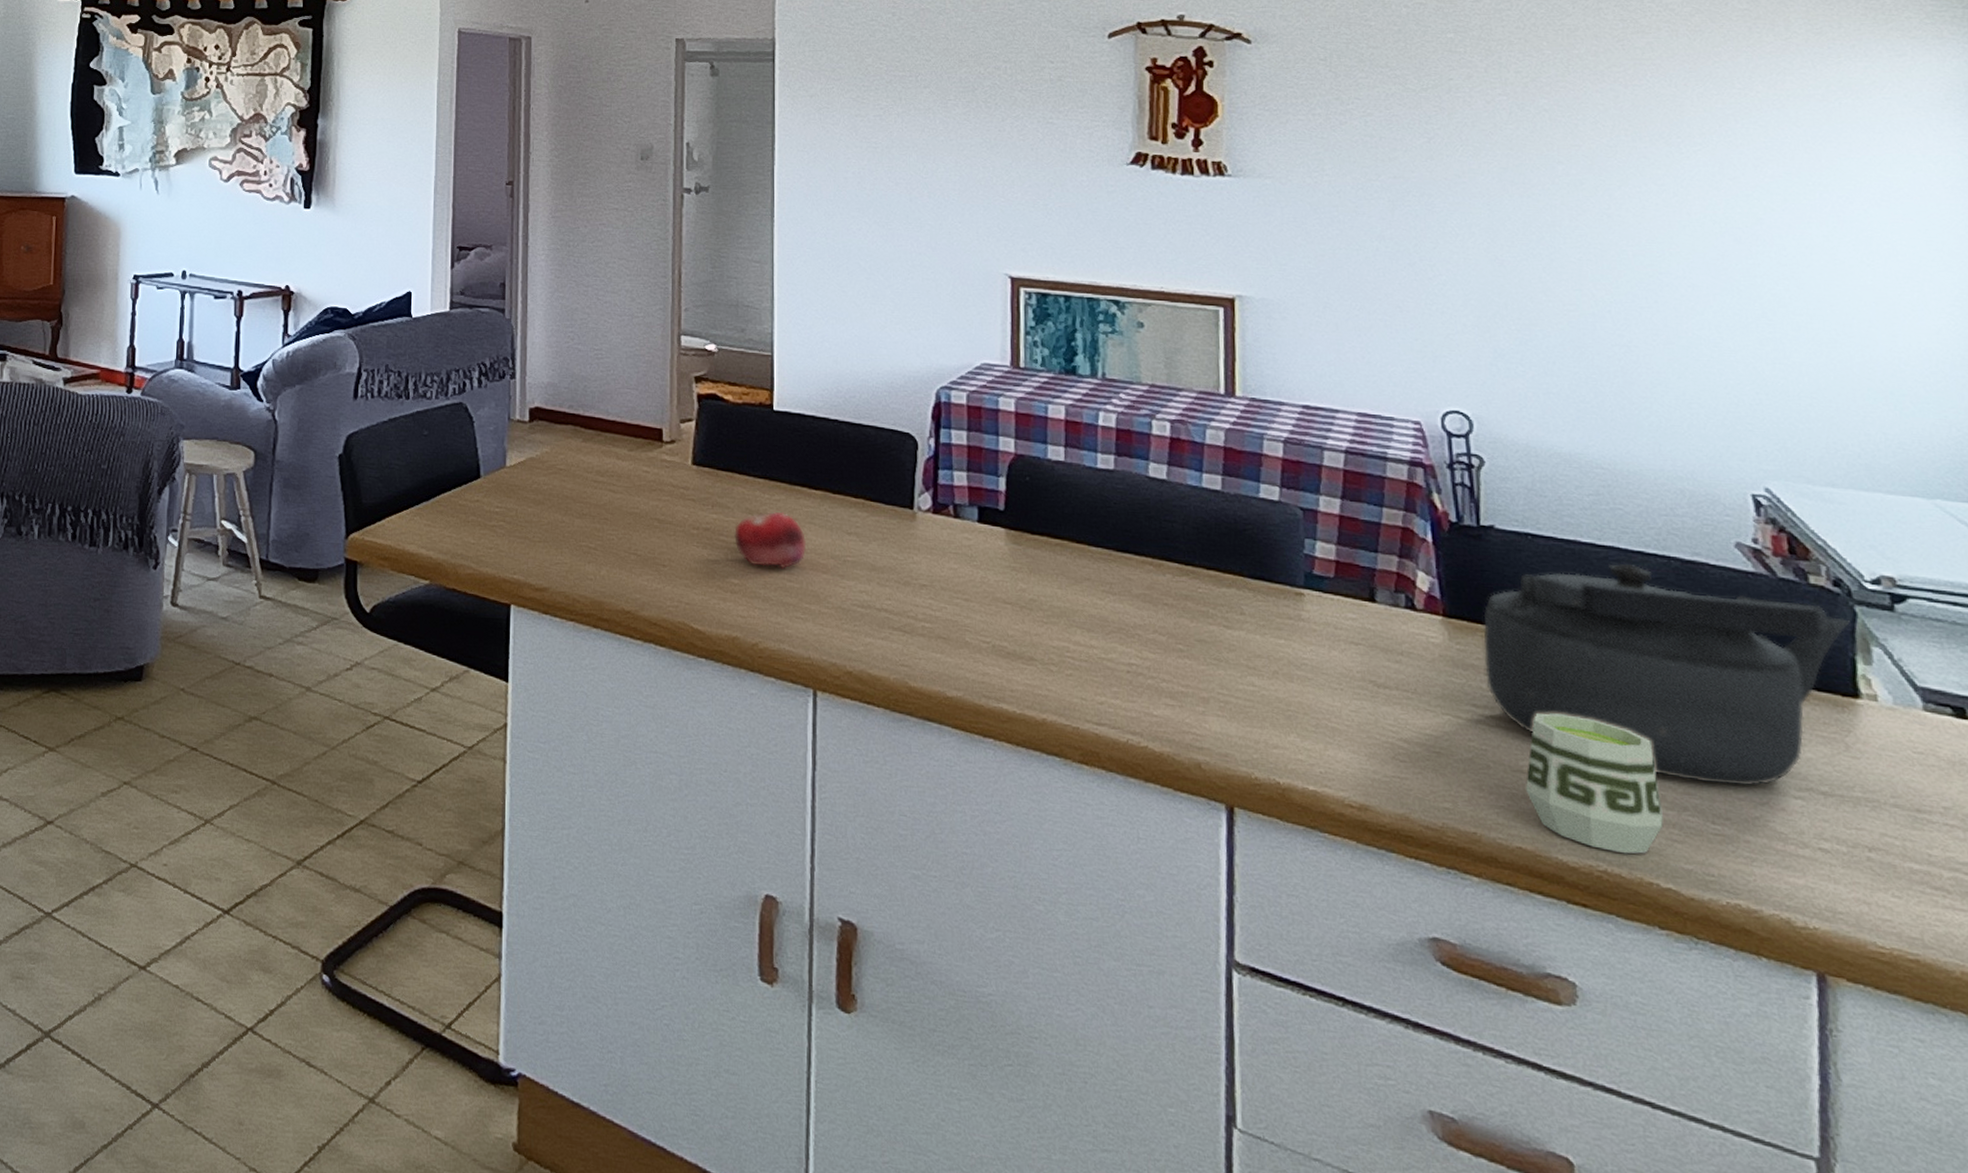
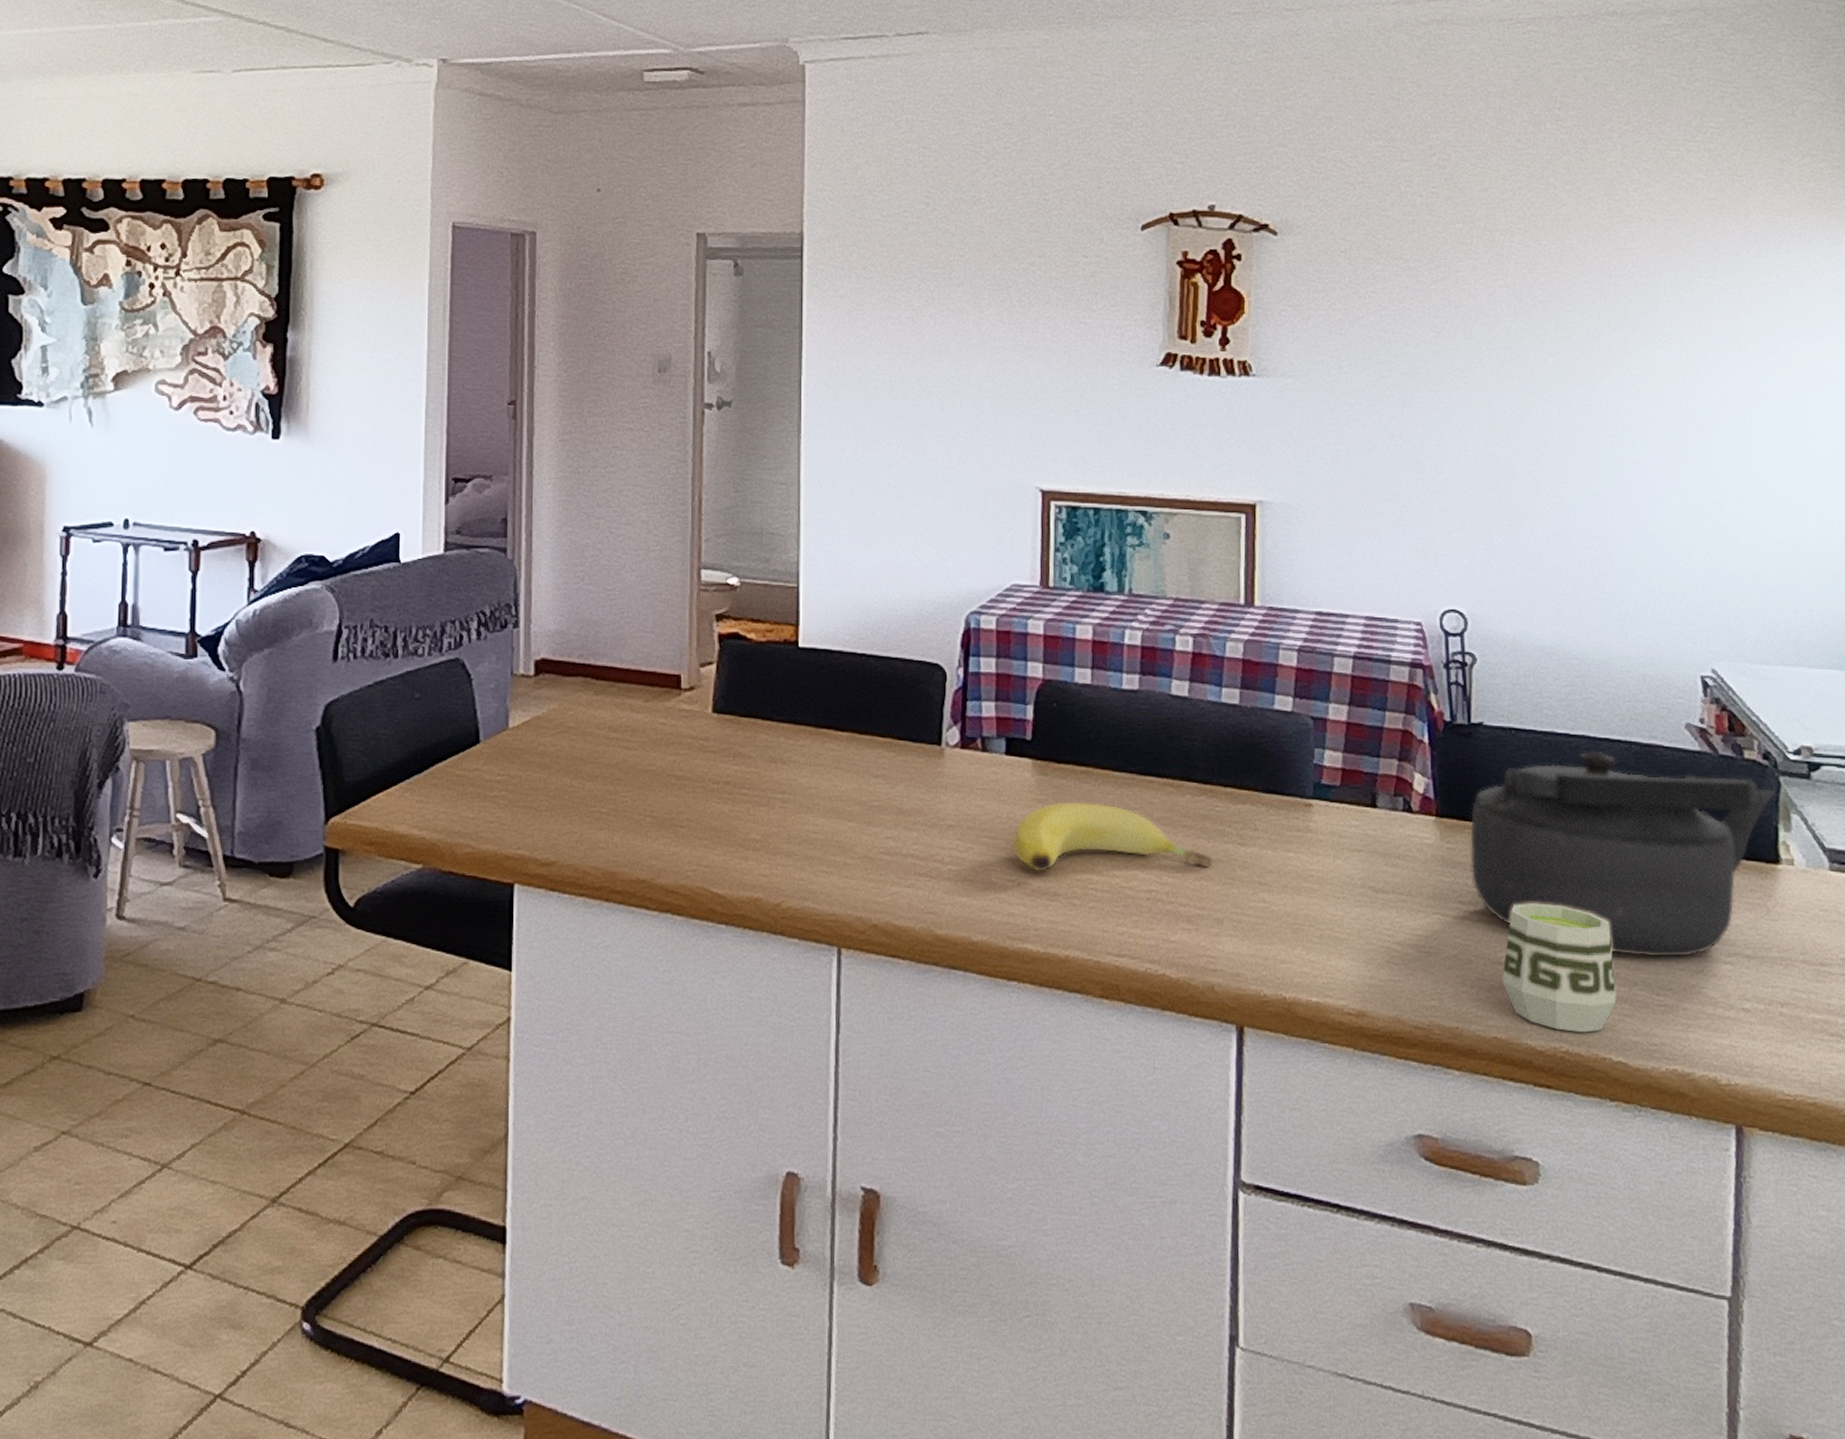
fruit: present [734,511,807,569] -> none [757,757,832,820]
banana: none [986,571,1198,647] -> present [1013,801,1215,872]

